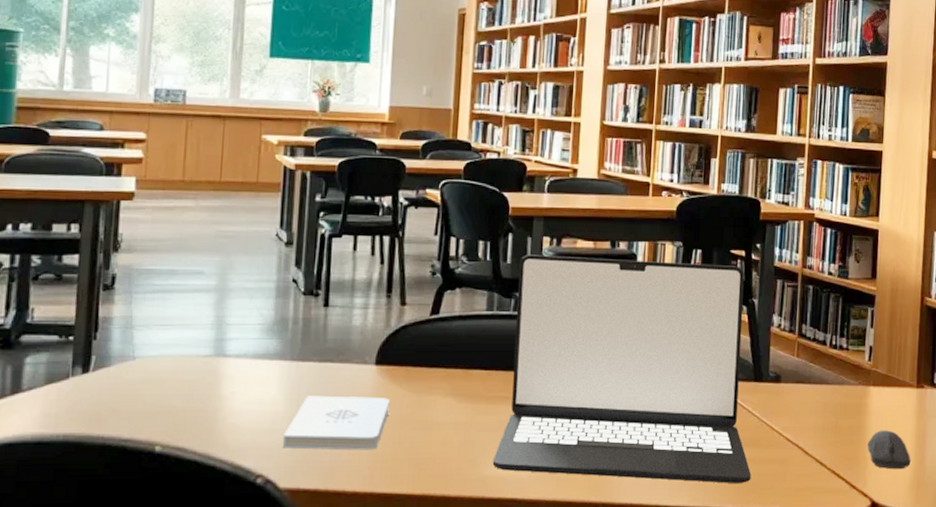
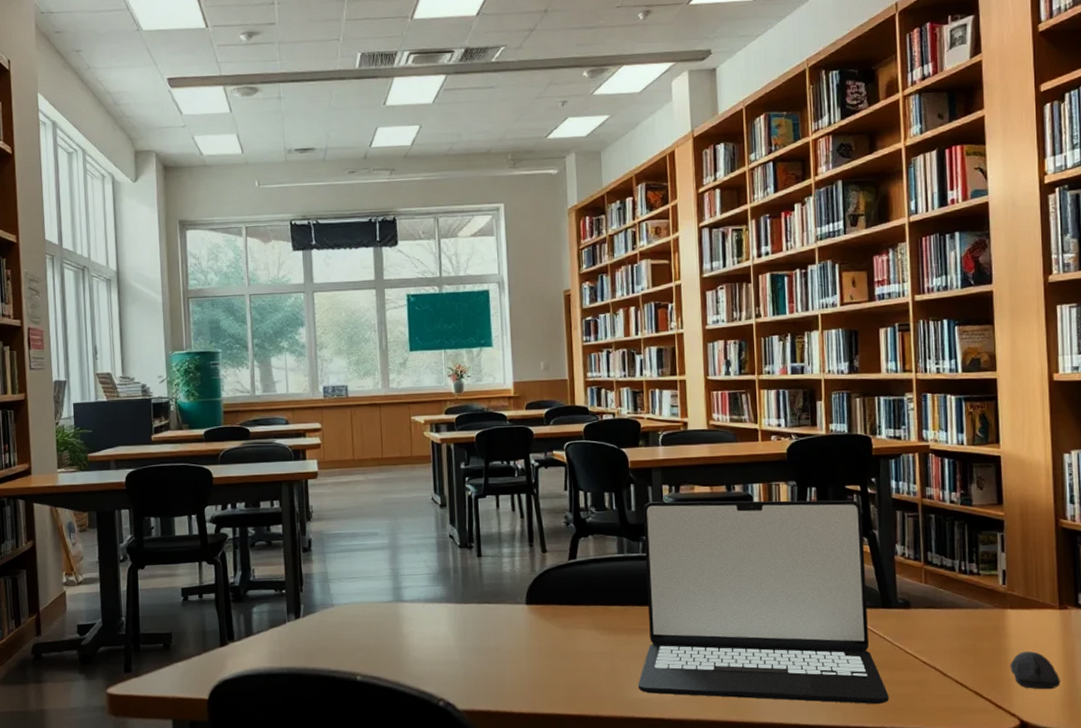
notepad: present [282,395,390,450] -> none [456,631,542,677]

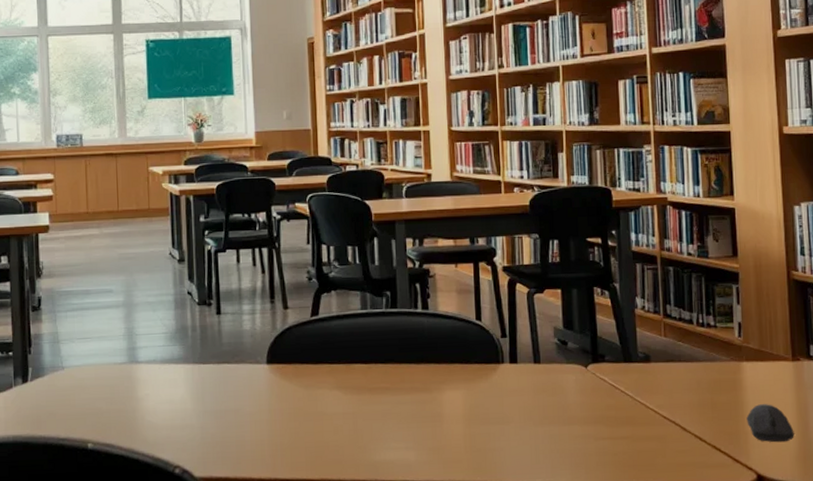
laptop: present [638,500,889,704] -> none [381,253,631,461]

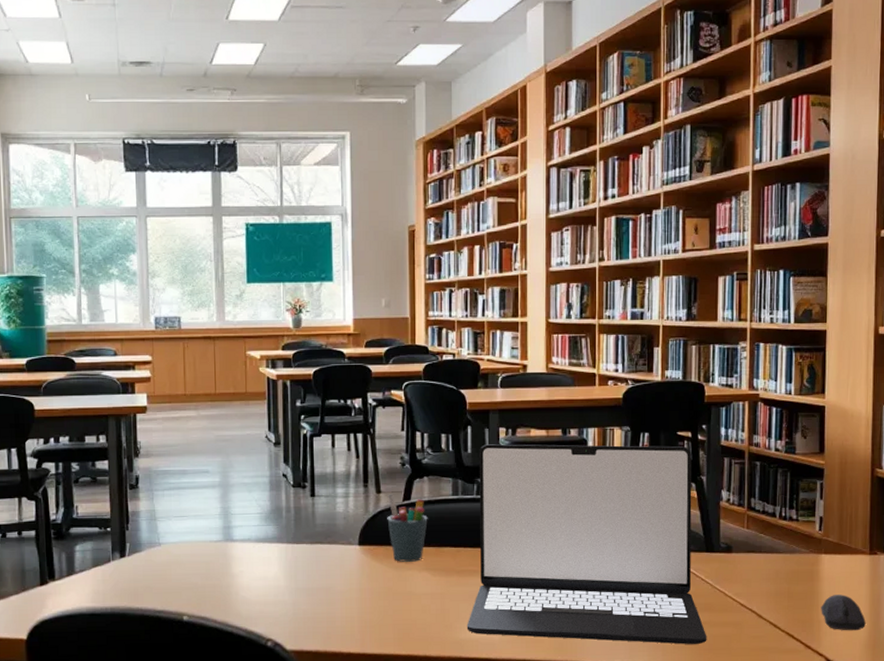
pen holder: none [295,308,337,381] -> present [387,493,428,562]
laptop: none [381,253,631,461] -> present [466,444,707,644]

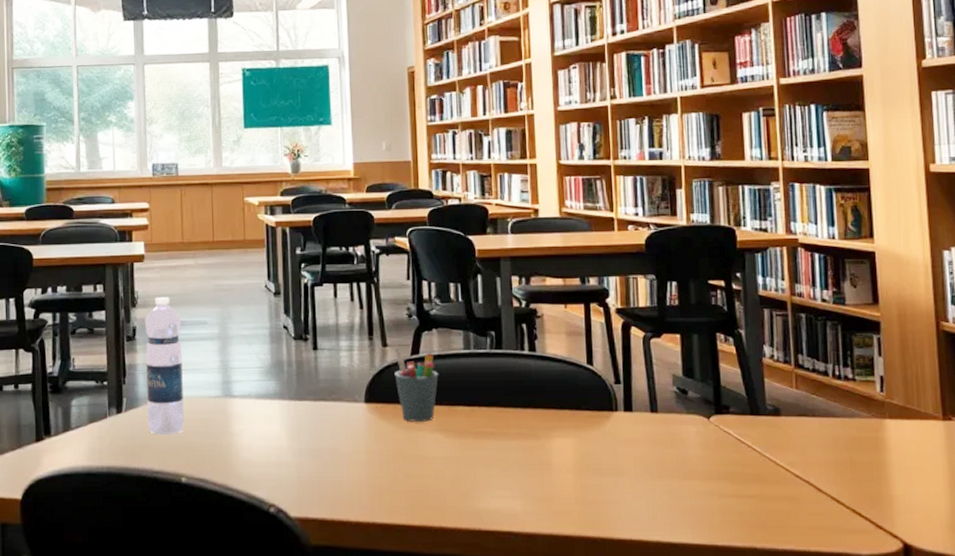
water bottle: none [148,447,187,577] -> present [145,297,185,434]
laptop: present [466,444,707,644] -> none [485,294,759,521]
computer mouse: present [821,595,866,631] -> none [890,466,946,509]

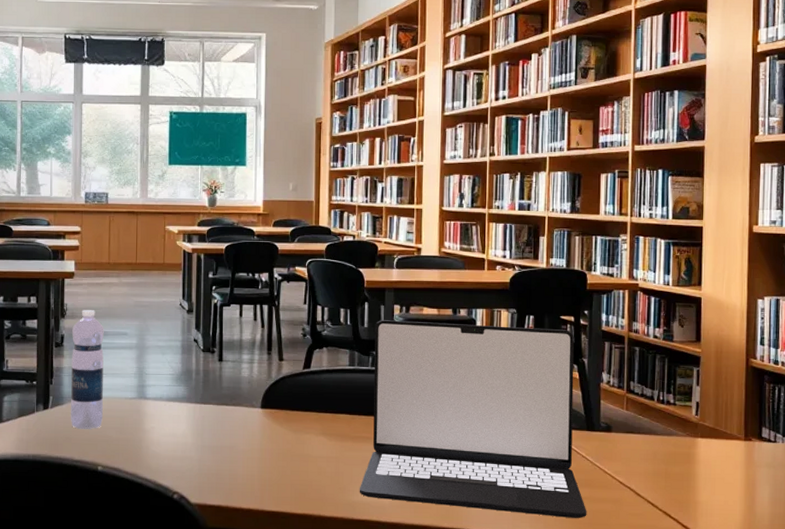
pen holder: present [394,346,438,422] -> none [288,361,326,426]
laptop: none [485,294,759,521] -> present [359,320,587,518]

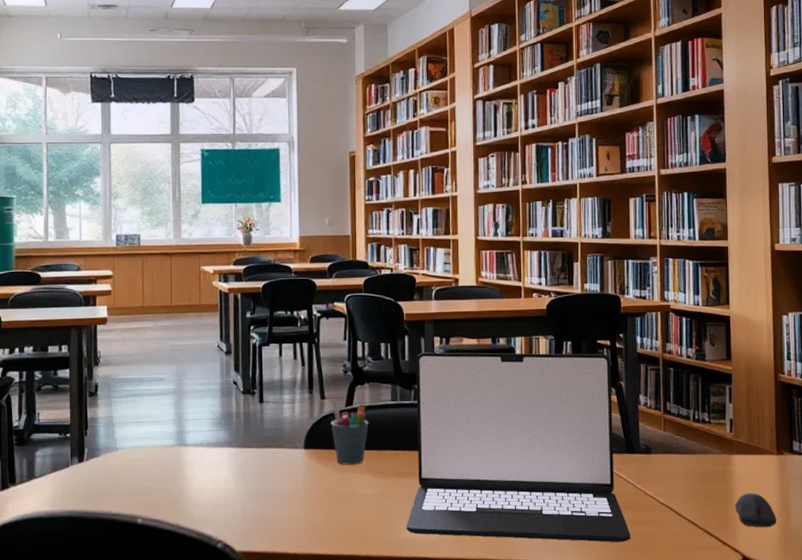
water bottle: present [70,310,104,429] -> none [106,356,142,481]
pen holder: none [288,361,326,426] -> present [331,398,369,465]
computer mouse: none [697,477,741,514] -> present [735,493,777,528]

